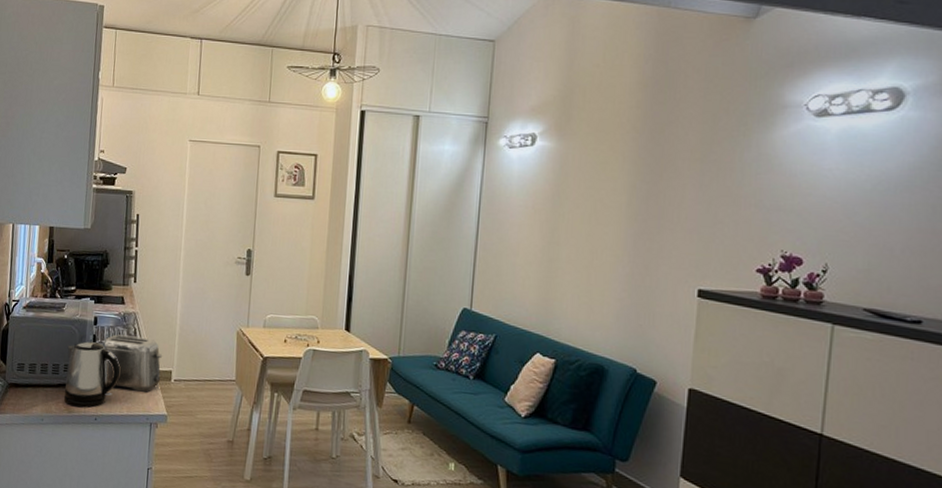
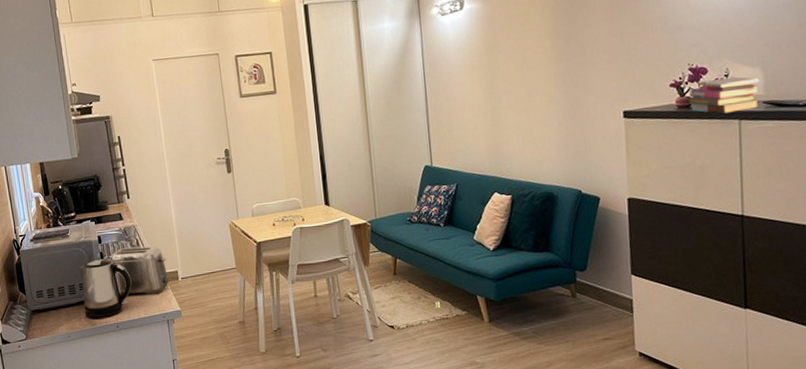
books: none [775,272,863,315] -> present [687,76,760,114]

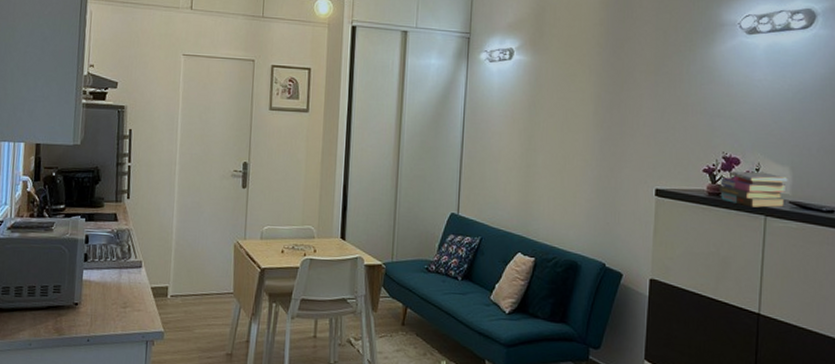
kettle: present [78,258,132,320] -> none [54,261,114,330]
toaster: present [110,245,169,295] -> none [94,252,159,310]

